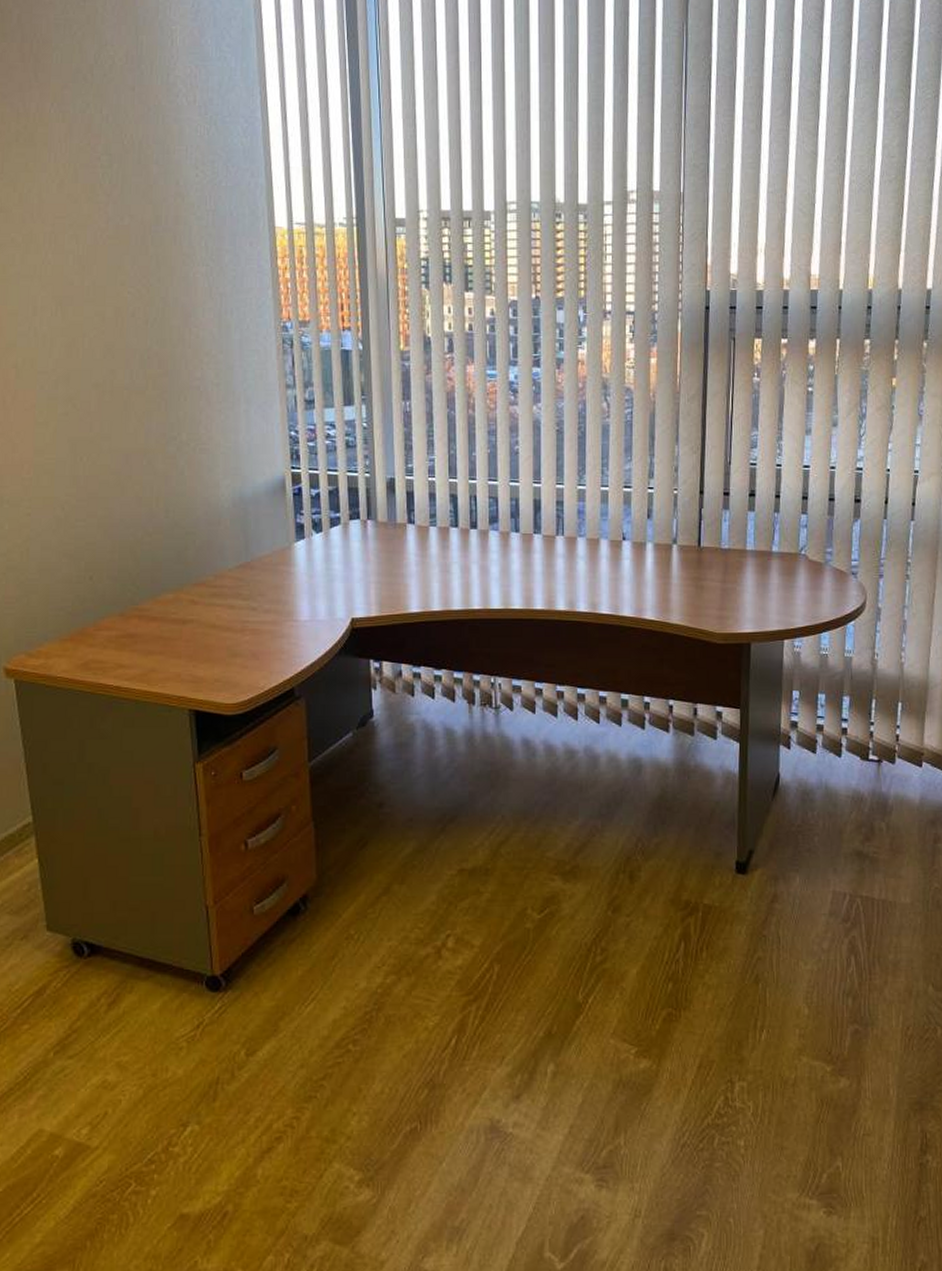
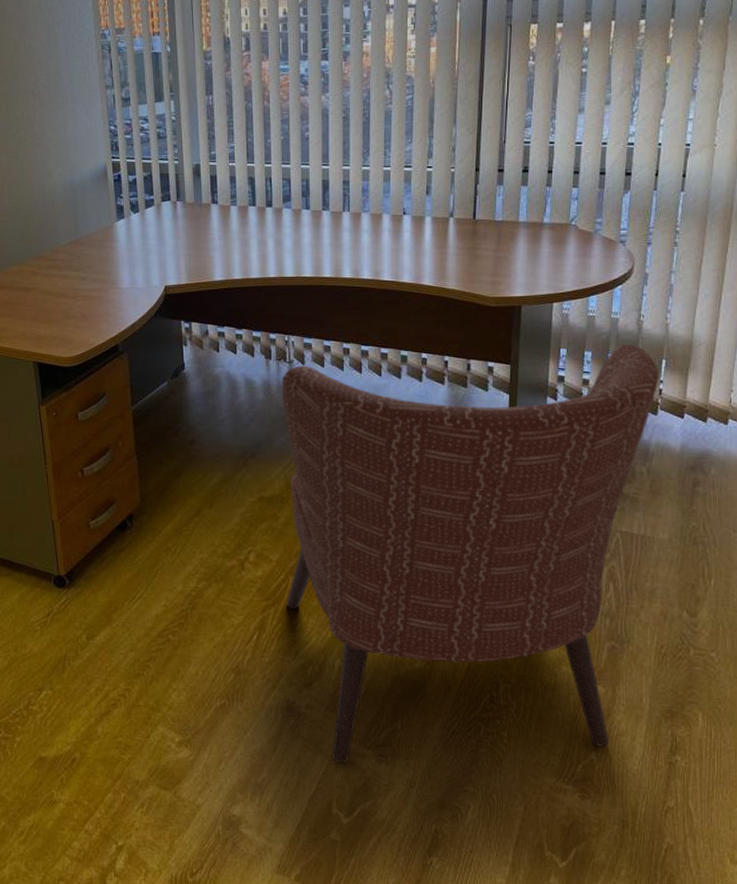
chair: none [486,686,895,1194] -> present [281,345,659,764]

